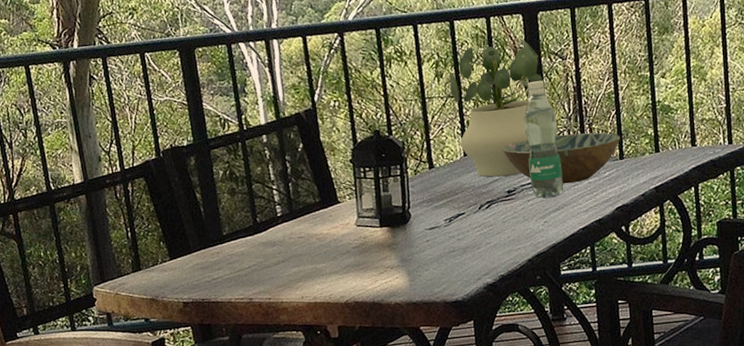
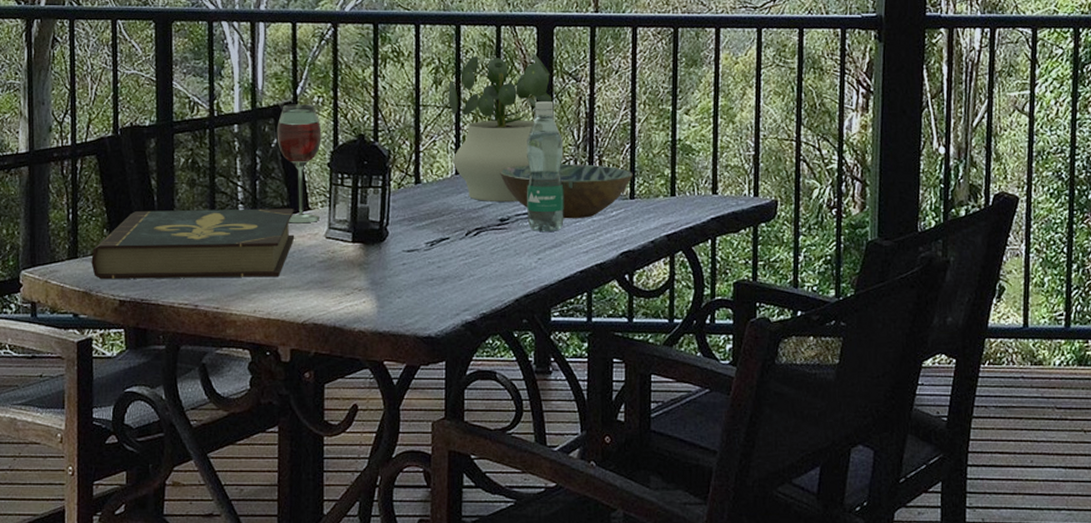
book: none [153,204,330,287] -> present [91,208,295,280]
wineglass: none [301,108,349,217] -> present [277,104,322,224]

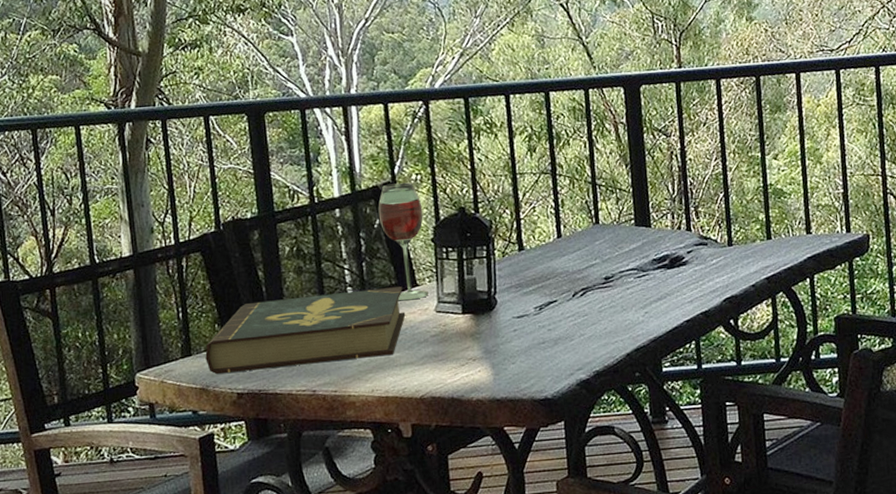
potted plant: present [448,53,552,202] -> none [543,113,645,262]
bowl: present [499,164,633,219] -> none [599,216,729,272]
bottle: present [526,101,564,231] -> none [623,158,667,286]

